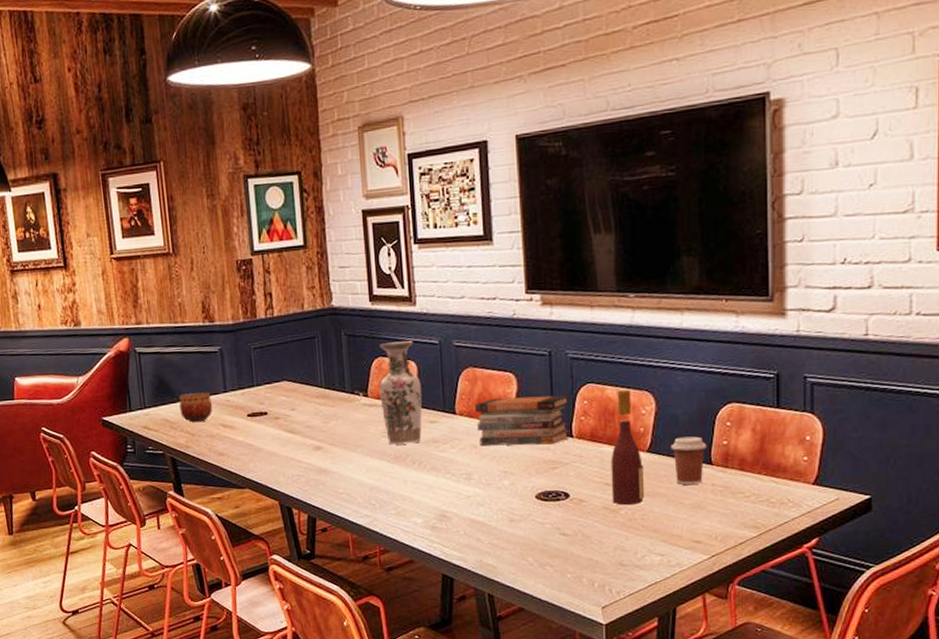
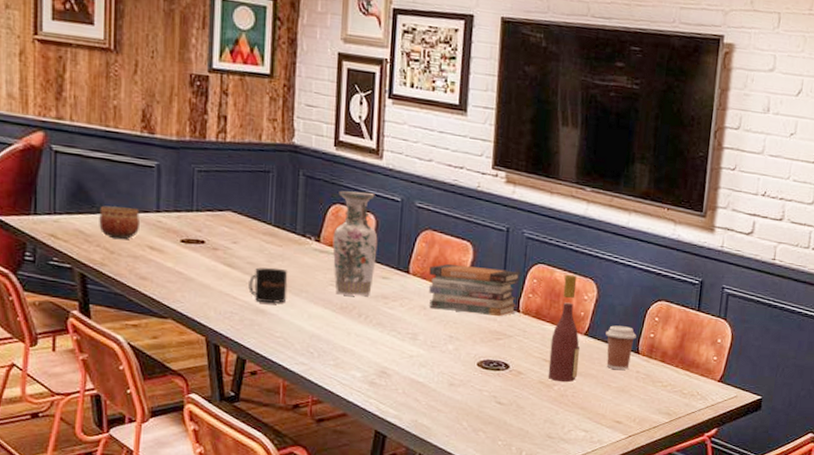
mug: none [309,427,345,462] -> present [248,267,288,303]

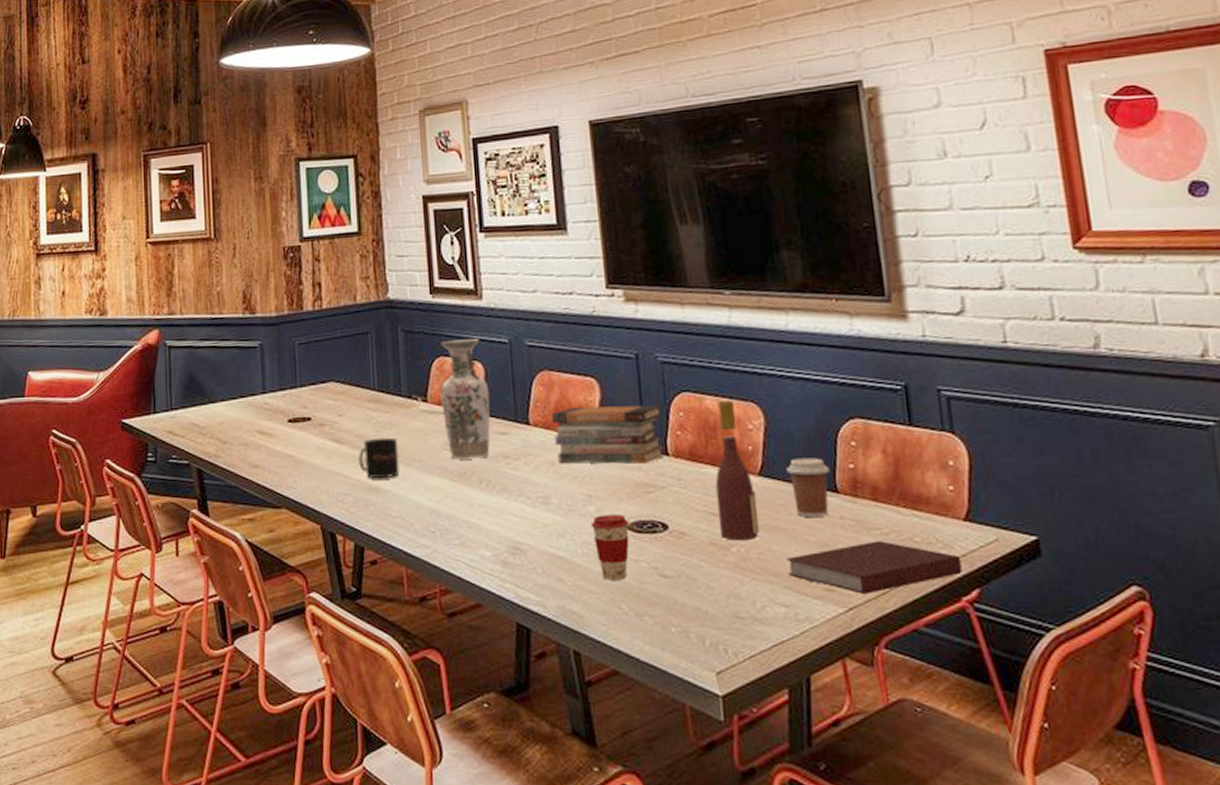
bowl: present [99,205,140,240] -> none [211,393,248,428]
coffee cup: none [448,352,480,404] -> present [590,514,630,580]
notebook: none [592,390,710,427] -> present [787,540,963,594]

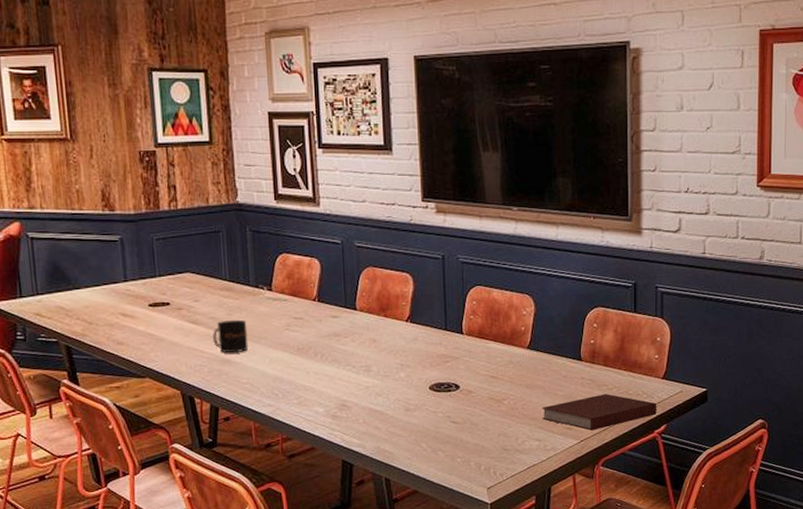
vase: present [440,339,491,460] -> none [283,240,325,337]
book stack: present [552,405,665,465] -> none [374,295,460,341]
coffee cup: present [590,514,630,580] -> none [401,378,431,427]
wine bottle: present [715,400,760,542] -> none [496,292,525,397]
coffee cup: present [786,458,830,517] -> none [547,335,577,378]

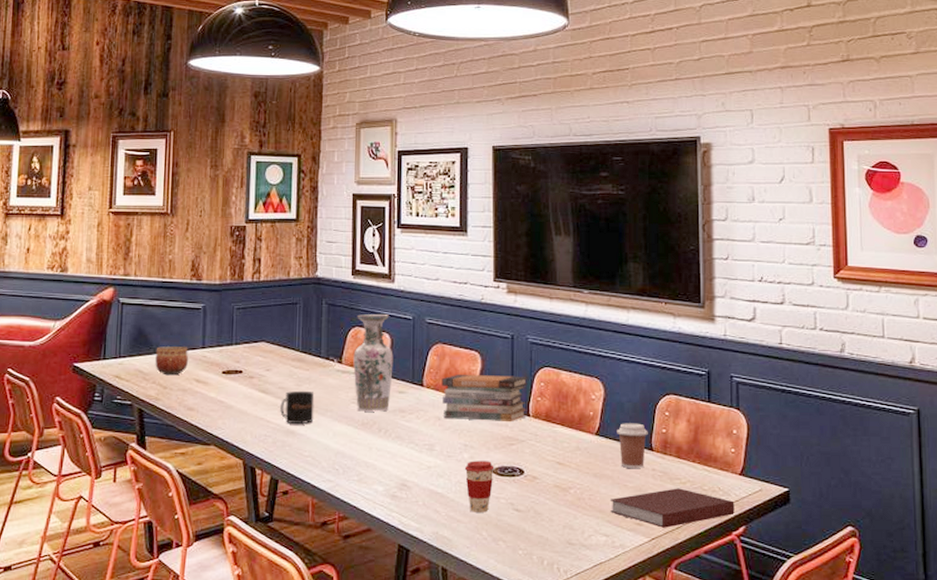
bowl: none [75,281,111,311] -> present [155,346,188,376]
vase: none [283,240,325,337] -> present [353,314,393,412]
book stack: none [374,295,460,341] -> present [442,374,528,423]
coffee cup: none [401,378,431,427] -> present [464,460,494,513]
coffee cup: none [547,335,577,378] -> present [617,423,648,468]

